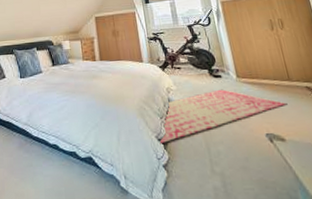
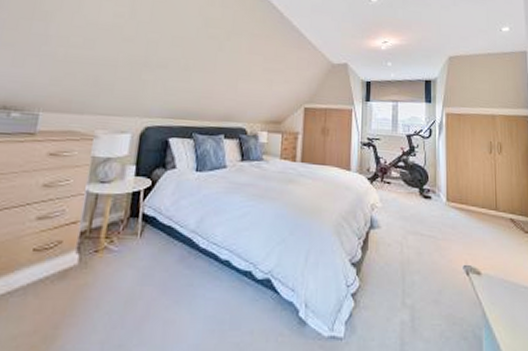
rug: present [159,89,288,144] -> none [352,212,490,269]

